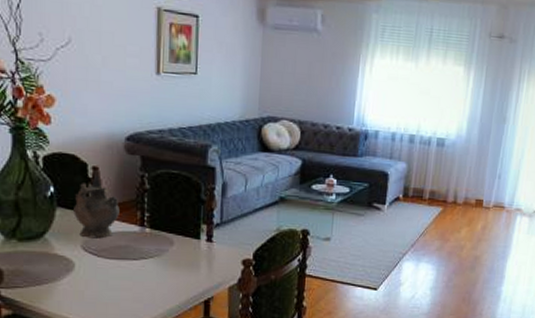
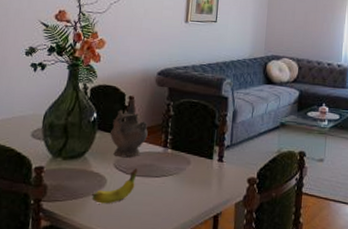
fruit: none [57,249,111,290] -> present [91,167,138,204]

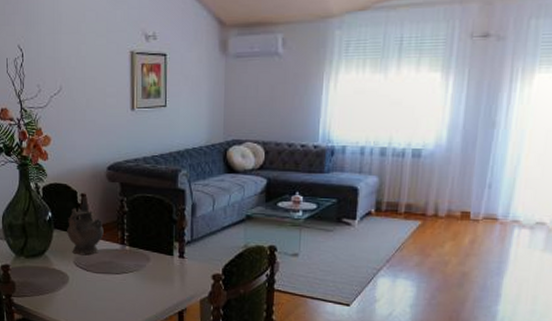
fruit: present [91,167,138,204] -> none [56,265,97,300]

